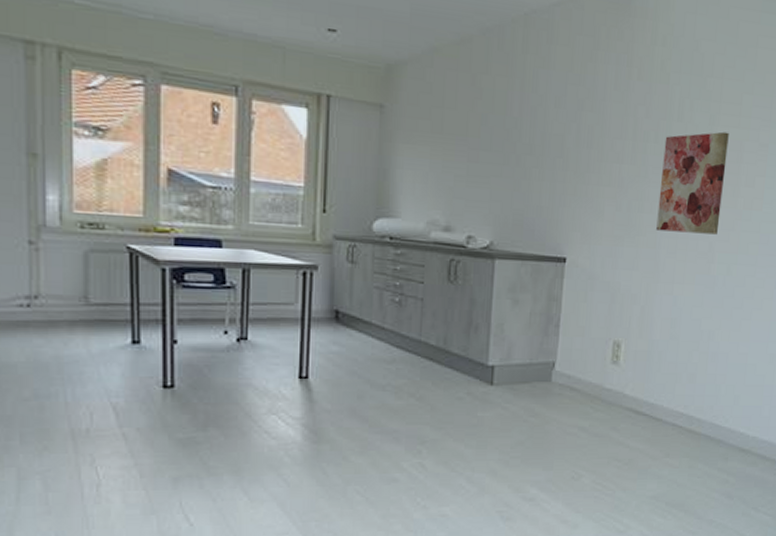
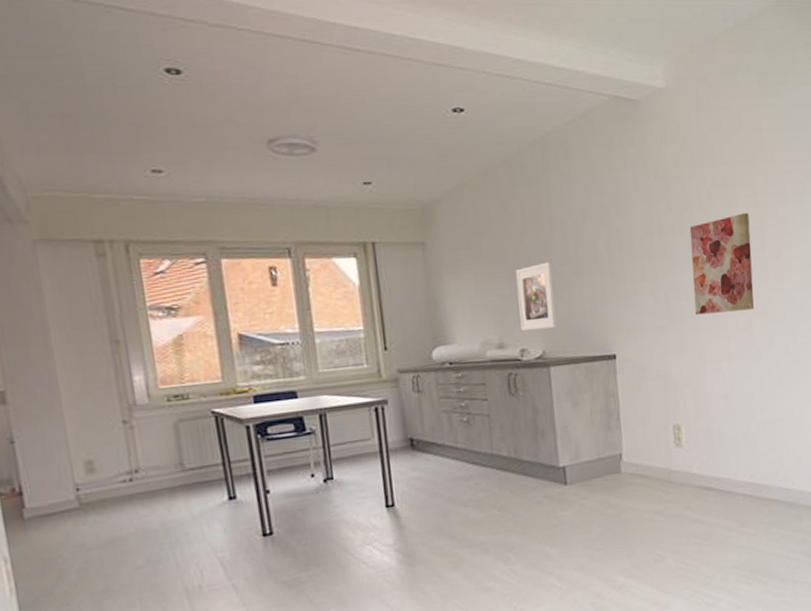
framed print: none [472,148,515,219] -> present [515,261,557,330]

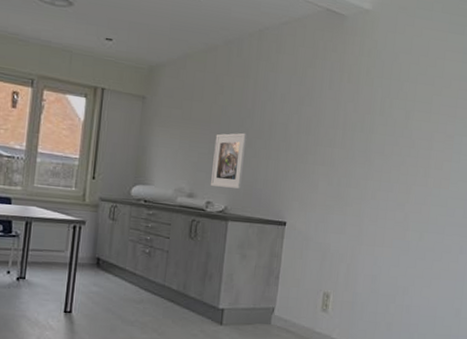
wall art: present [689,212,754,315] -> none [361,125,422,207]

